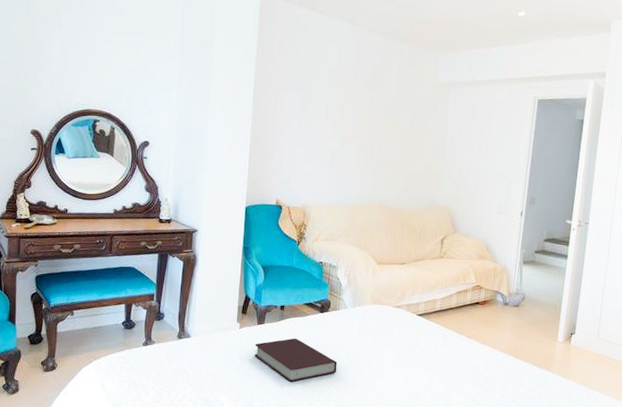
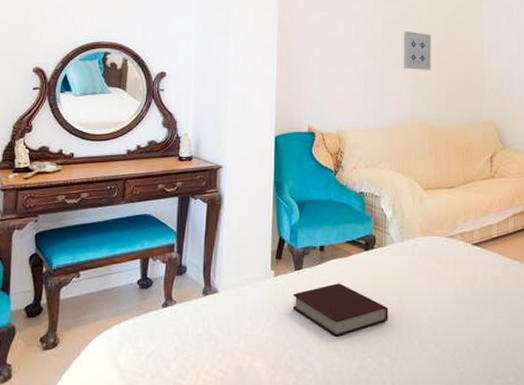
wall art: none [368,117,397,155] -> present [404,31,431,70]

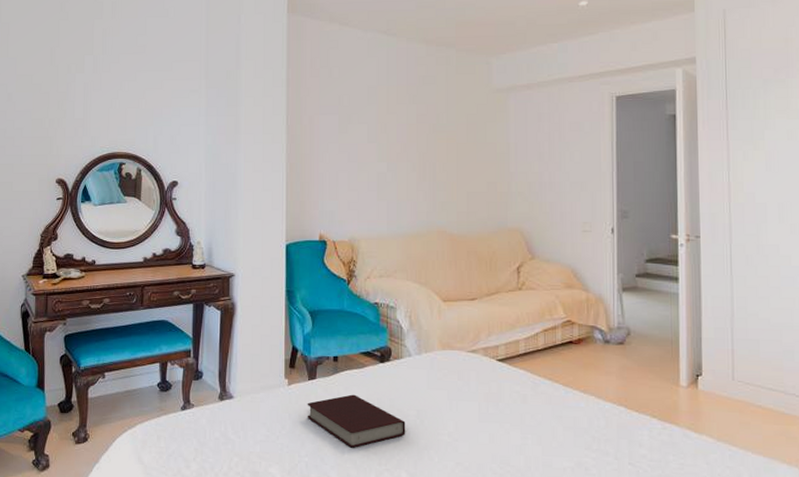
wall art: present [404,31,431,70] -> none [420,133,450,174]

